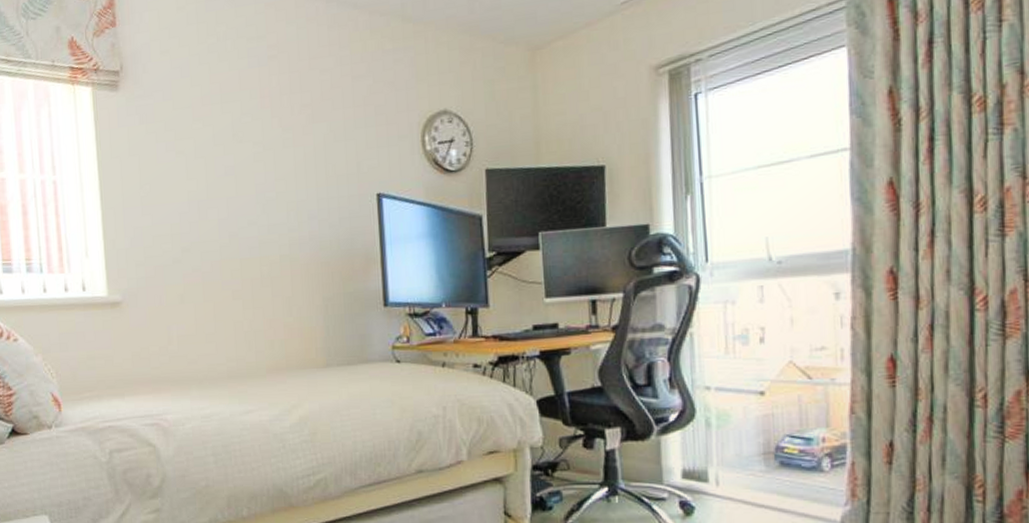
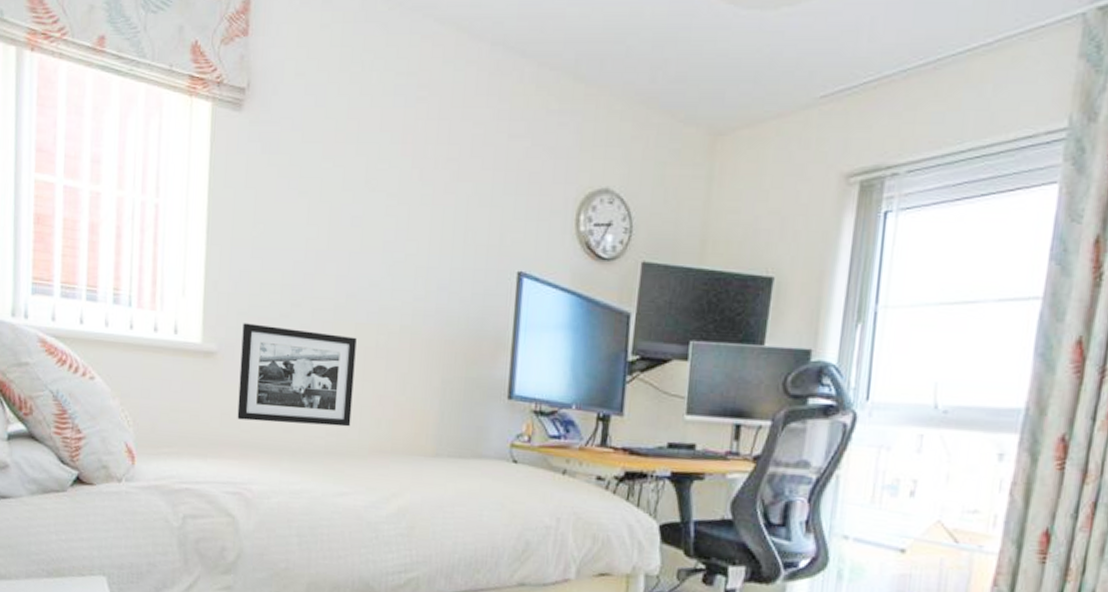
picture frame: none [142,271,248,359] -> present [237,323,357,427]

